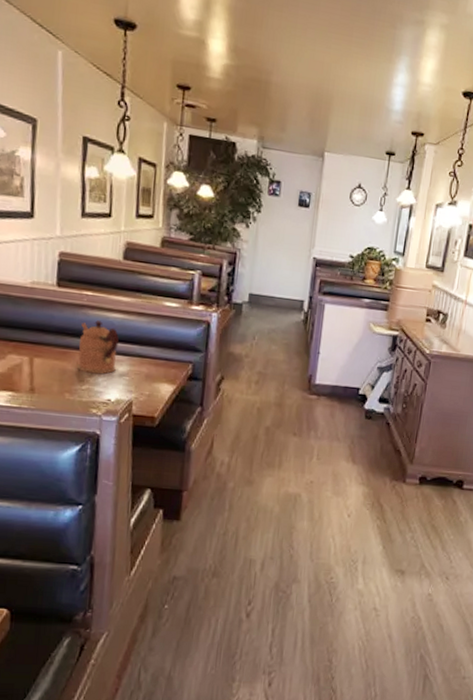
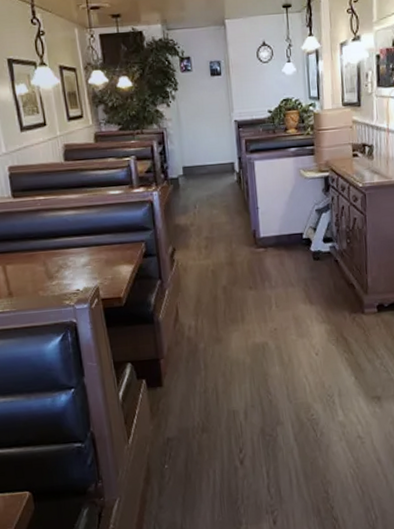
coffeepot: present [77,320,119,374] -> none [40,220,78,270]

